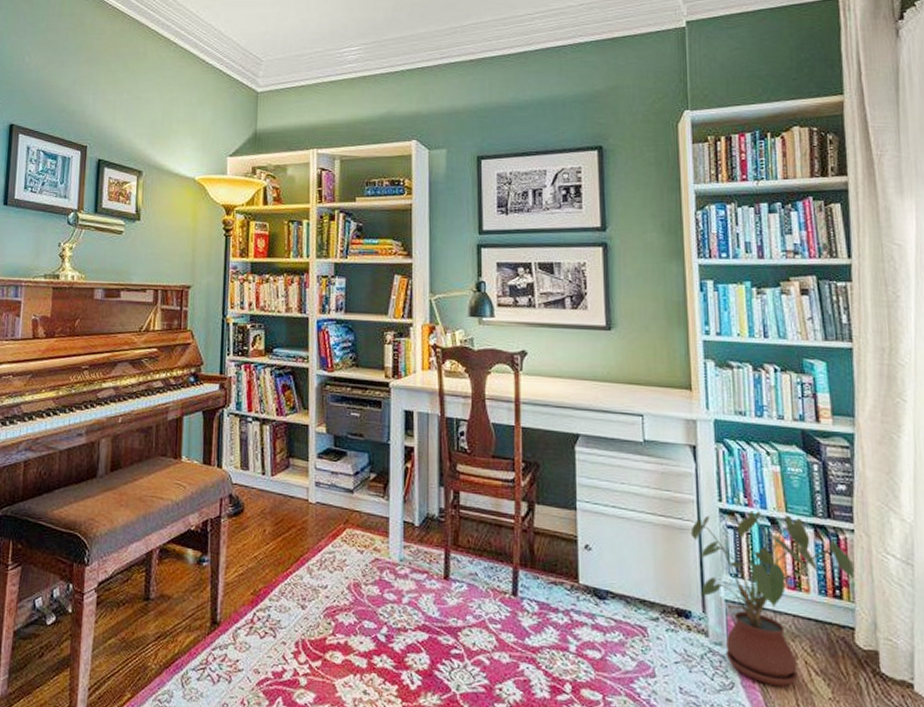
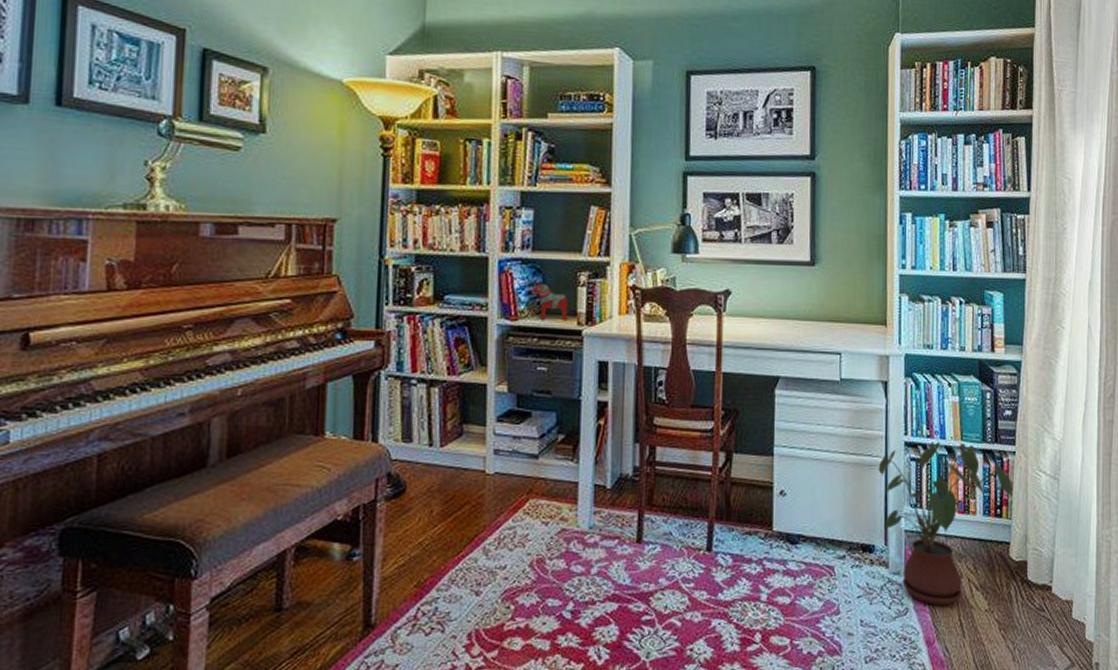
decorative figurine: none [344,339,377,374] -> present [530,281,568,321]

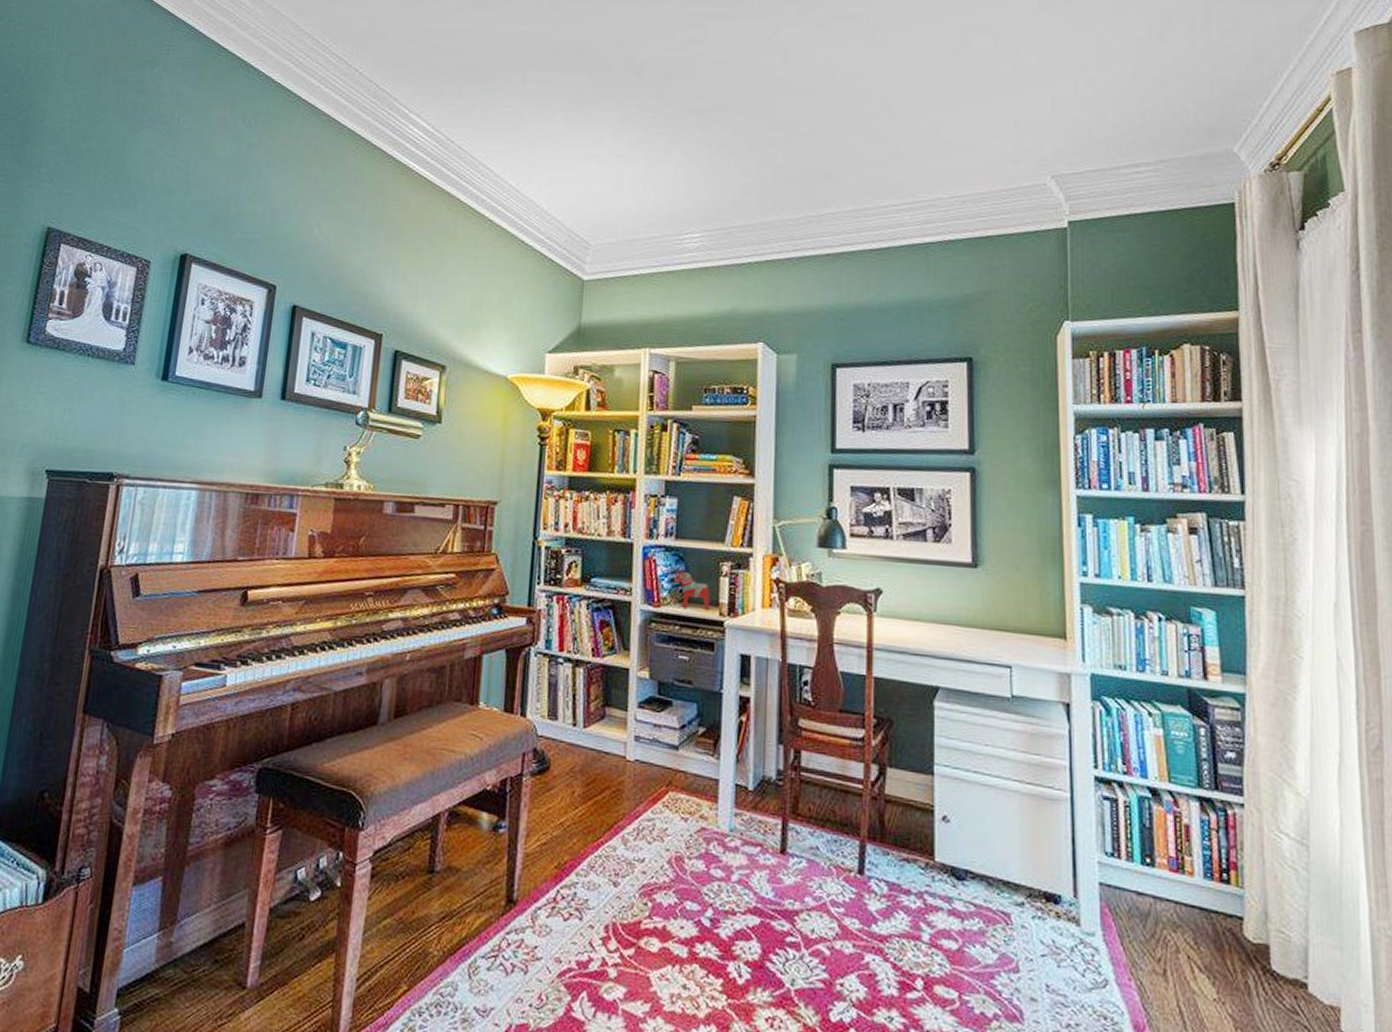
house plant: present [878,441,1014,606] -> none [1062,780,1245,985]

